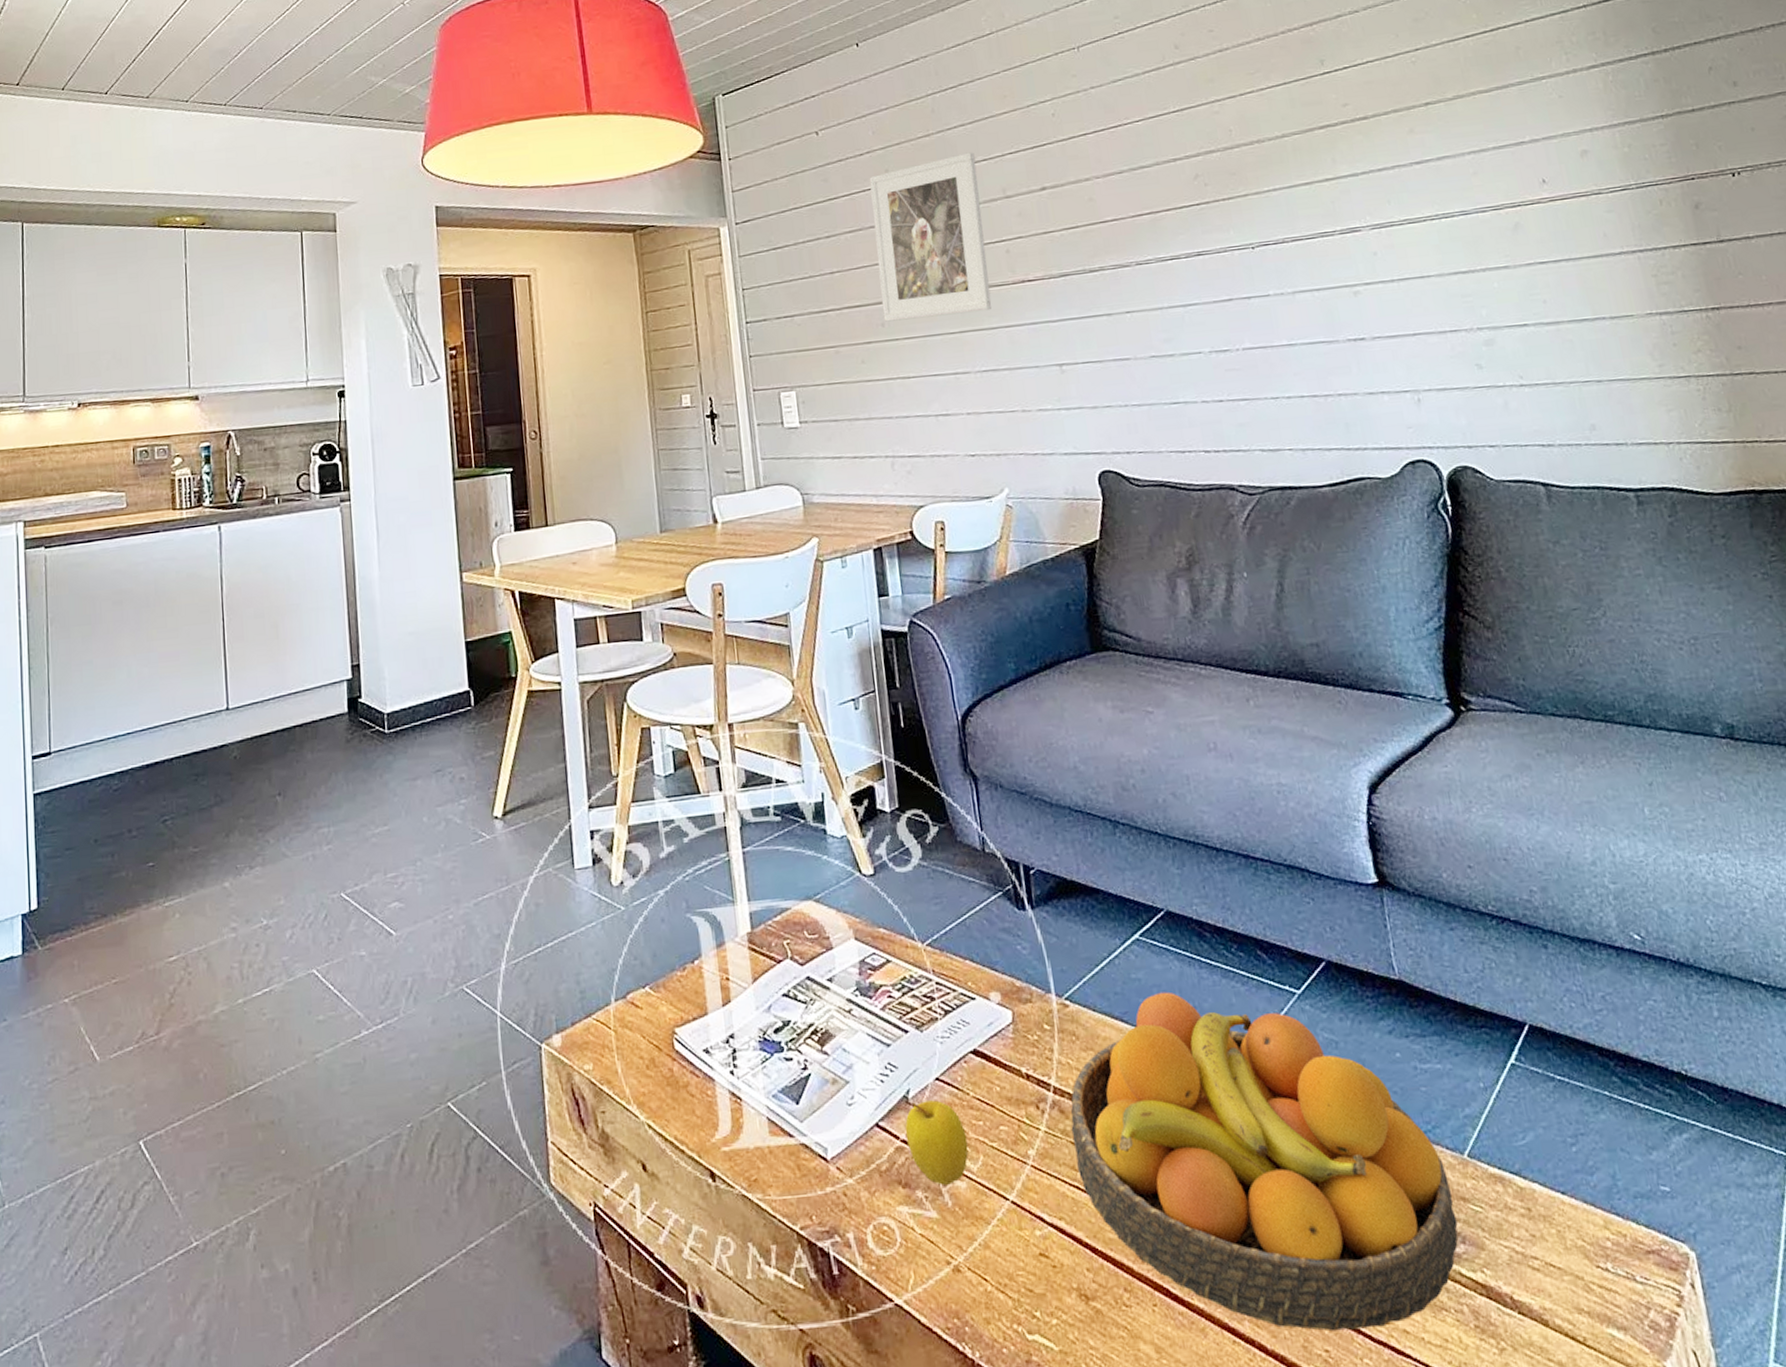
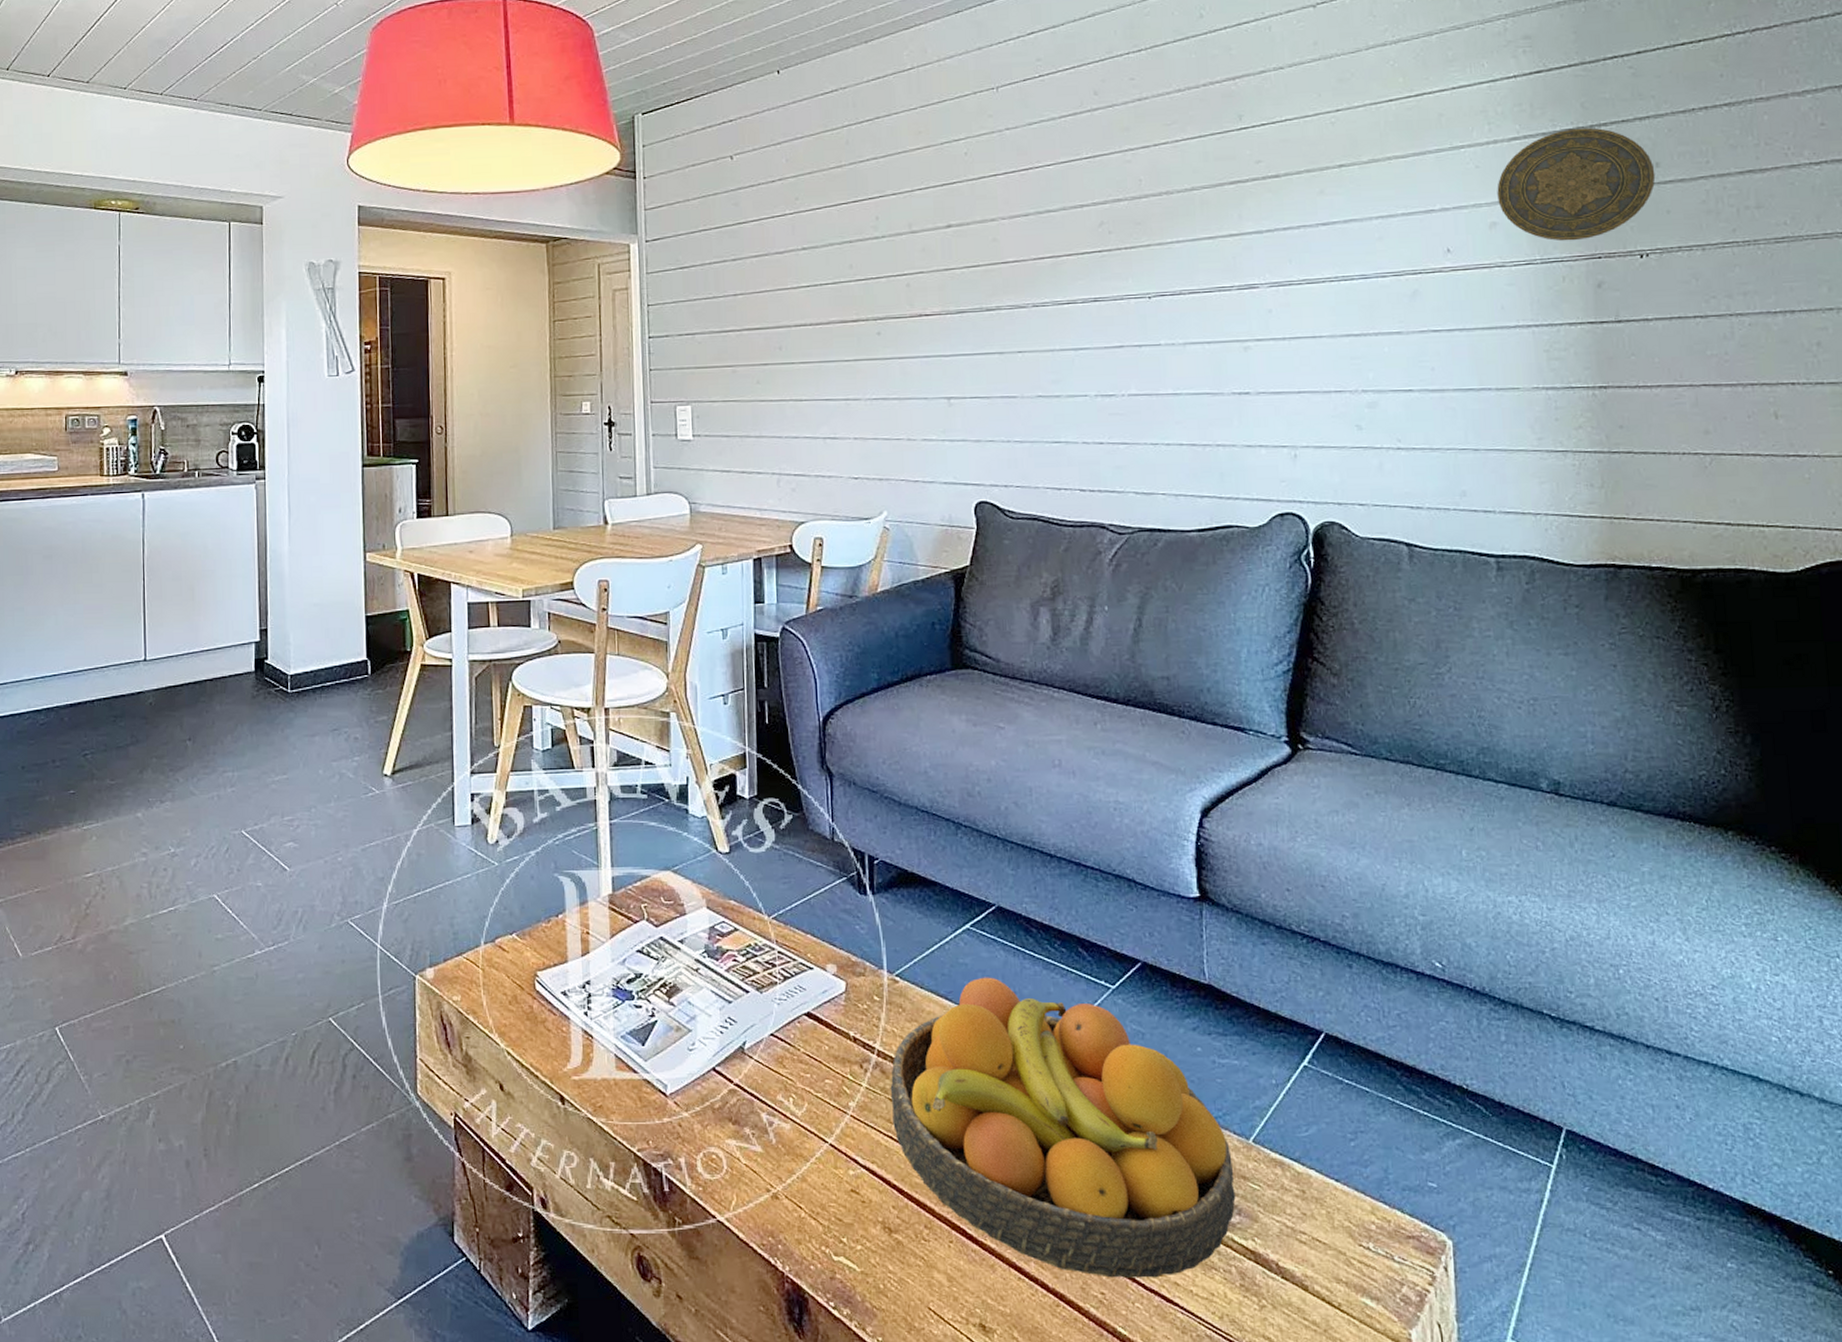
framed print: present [869,152,992,322] -> none [779,185,888,346]
apple: present [905,1100,969,1185] -> none [739,1052,795,1125]
decorative plate: none [1582,51,1736,165] -> present [1497,127,1656,241]

